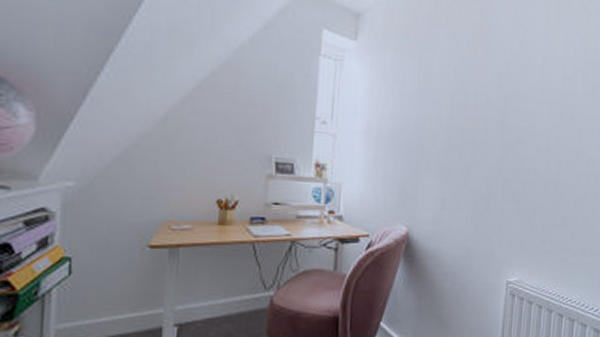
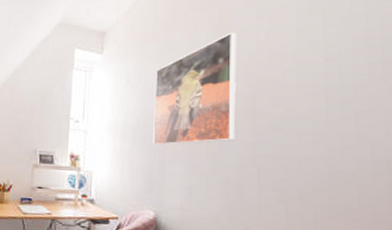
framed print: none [408,36,495,155] -> present [153,32,237,146]

